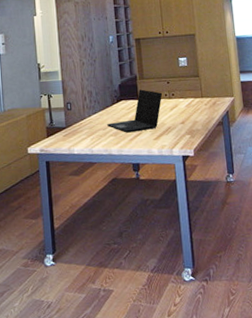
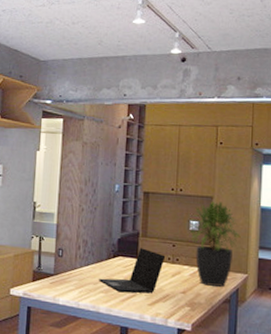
potted plant: none [178,37,222,113] -> present [189,201,240,287]

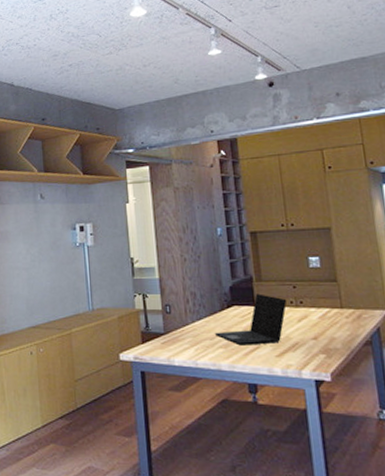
potted plant: present [189,201,240,287] -> none [308,232,370,328]

